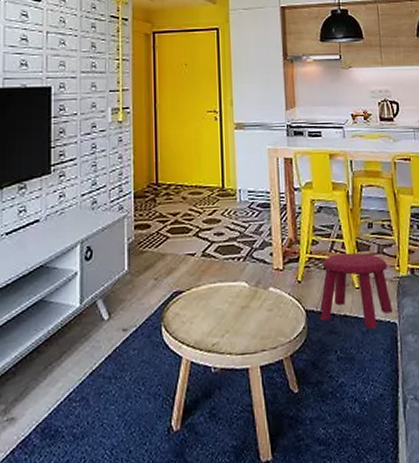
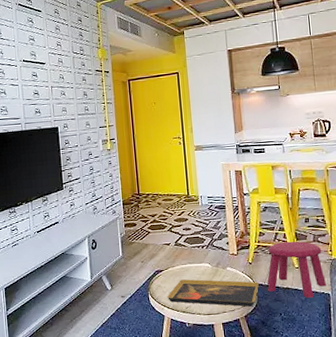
decorative tray: none [186,304,311,342] -> present [167,279,260,307]

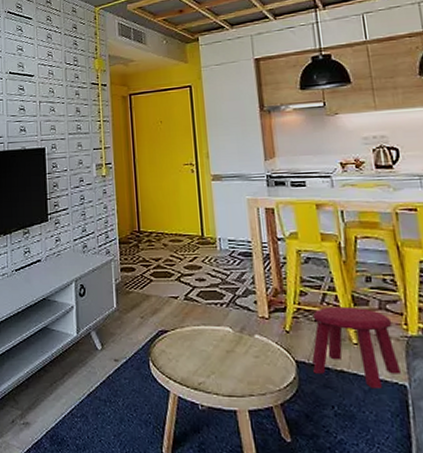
decorative tray: present [167,279,260,307] -> none [173,345,301,392]

